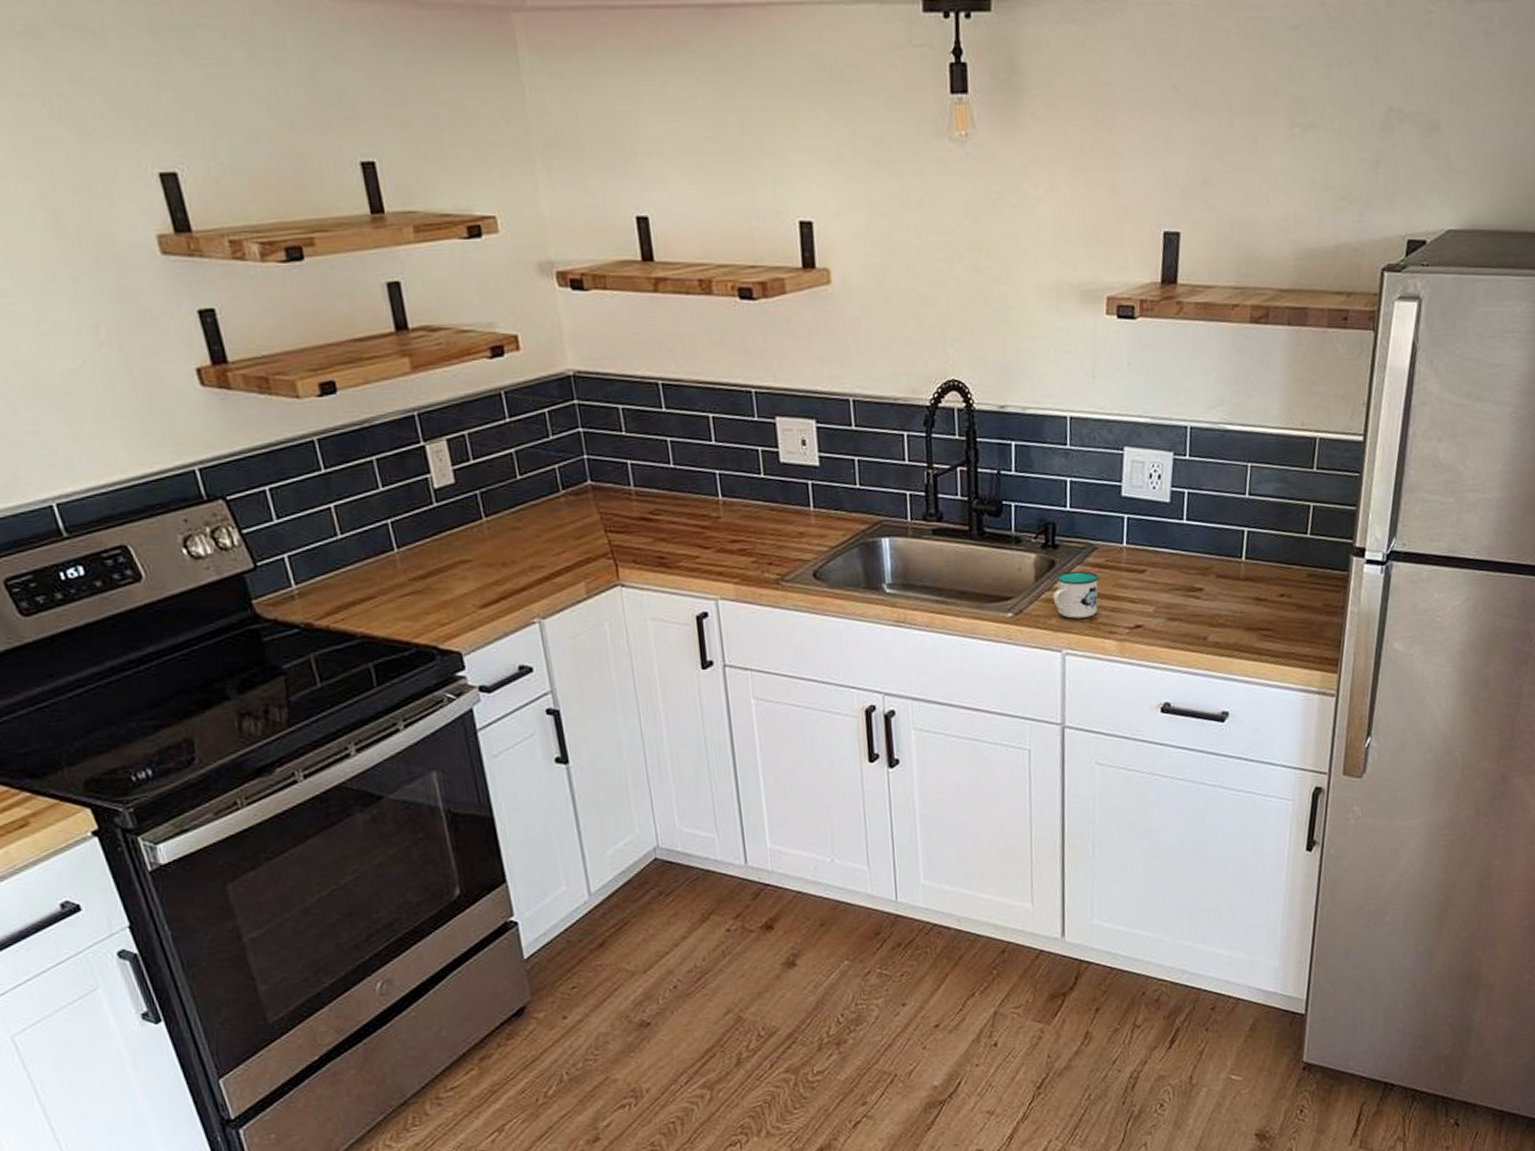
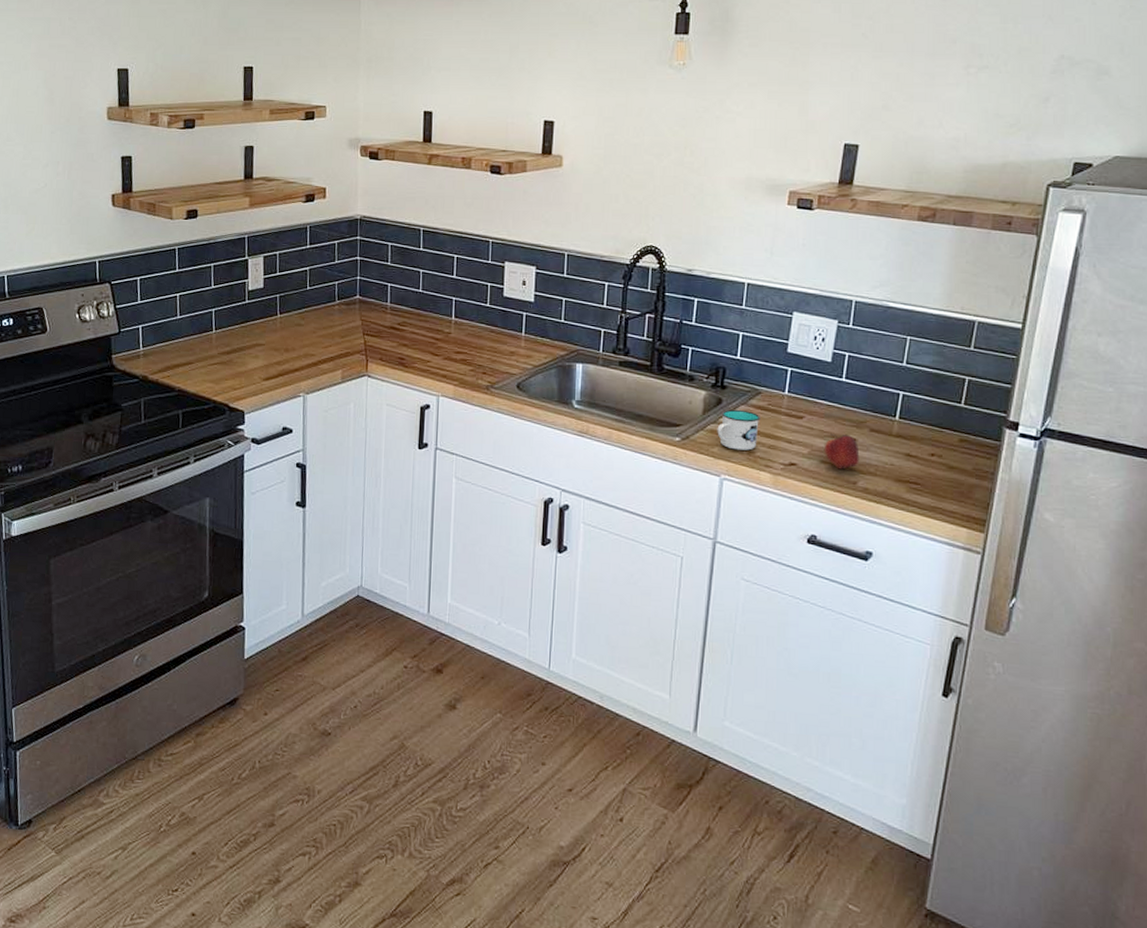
apple: none [1169,585,1208,625] -> present [823,433,860,470]

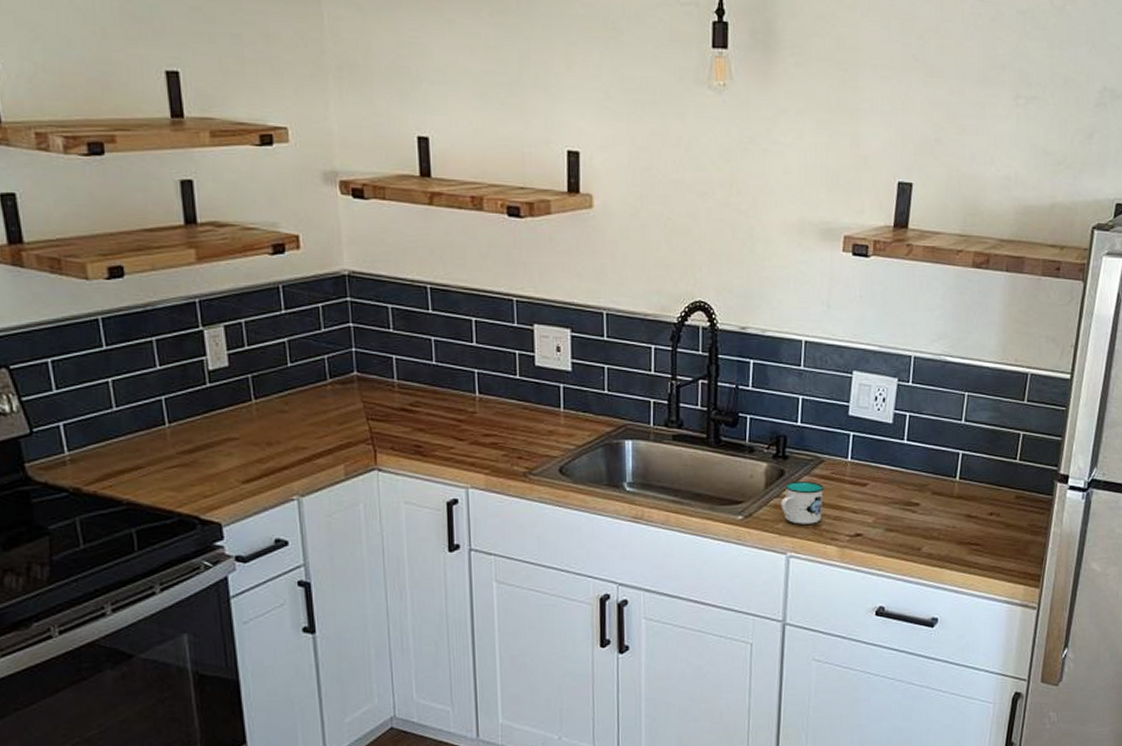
apple: present [823,433,860,470] -> none [888,499,923,536]

